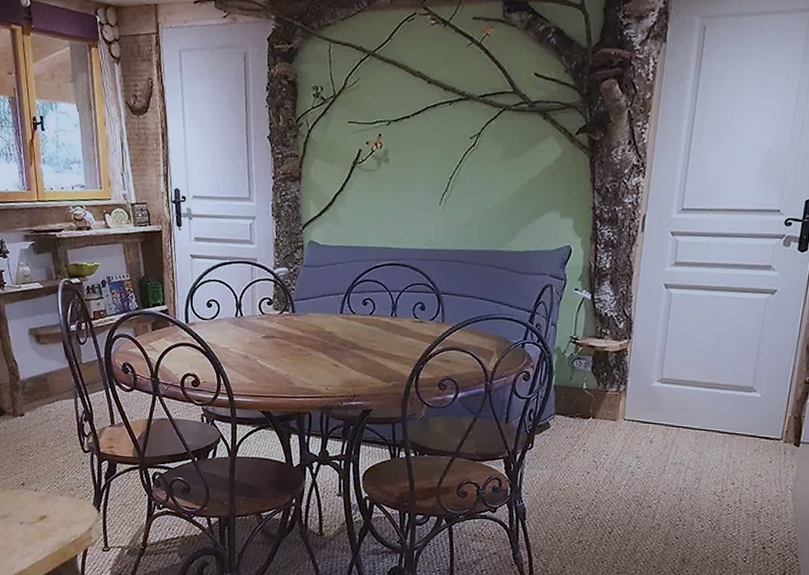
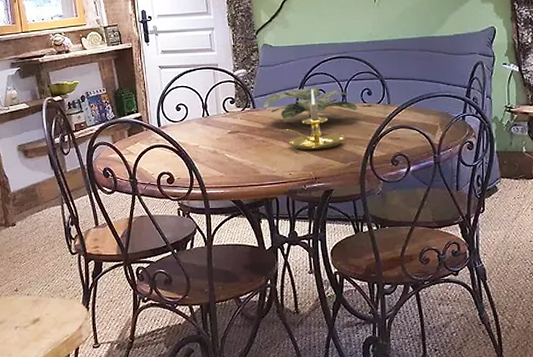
plant: none [304,295,409,330] -> present [264,87,359,119]
candle holder: none [319,296,391,365] -> present [279,88,346,151]

